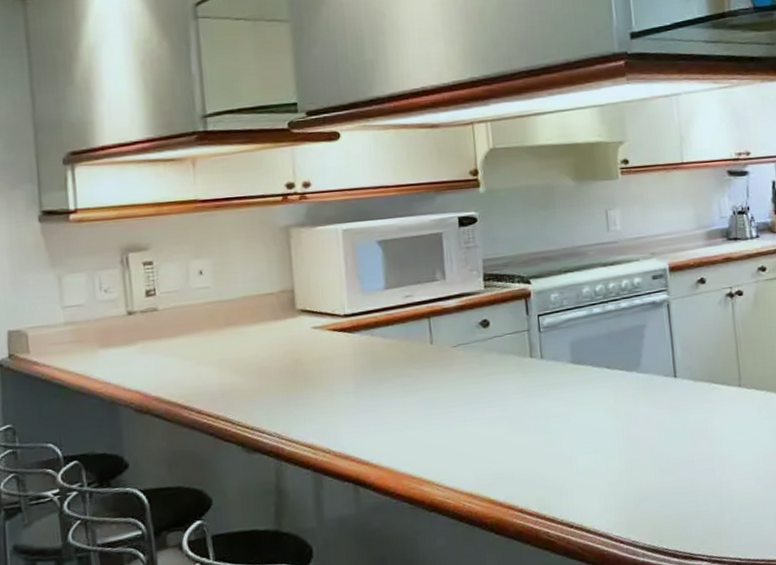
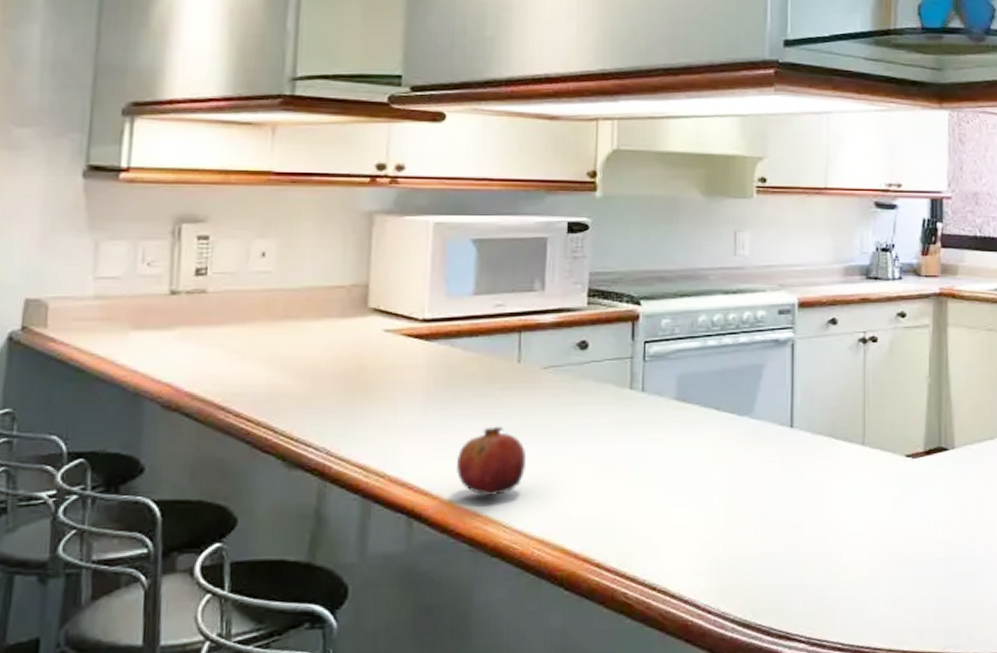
fruit: none [388,400,449,461] -> present [455,426,526,497]

